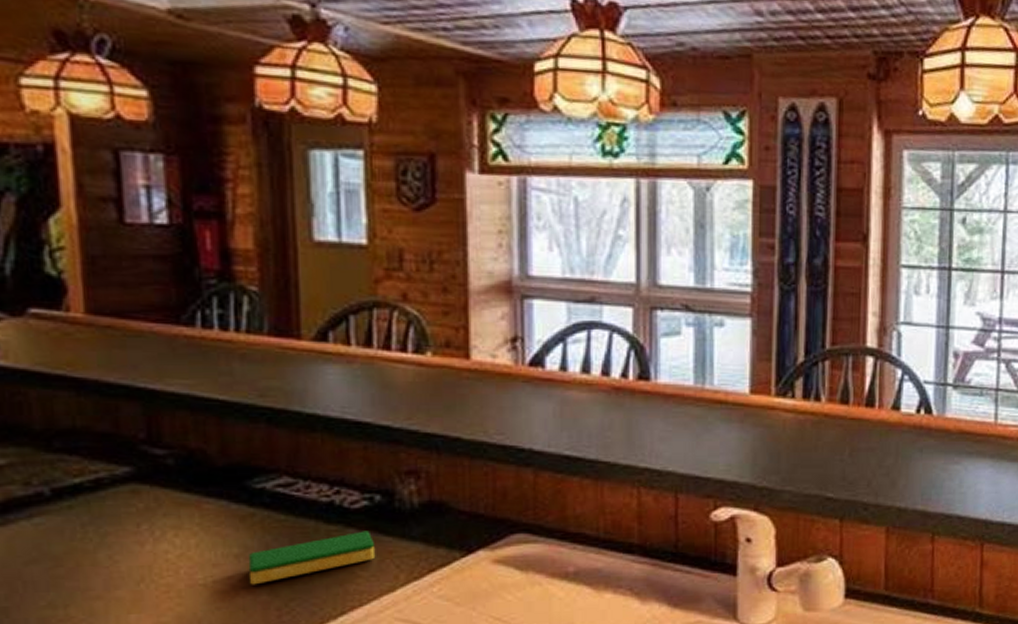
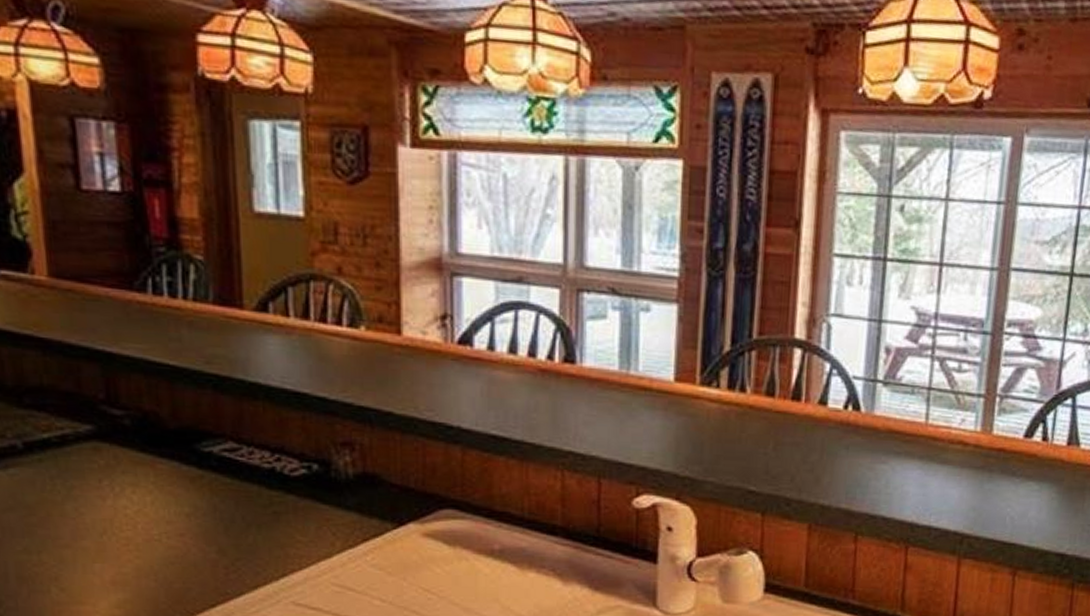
dish sponge: present [248,531,376,585] -> none [198,498,314,543]

